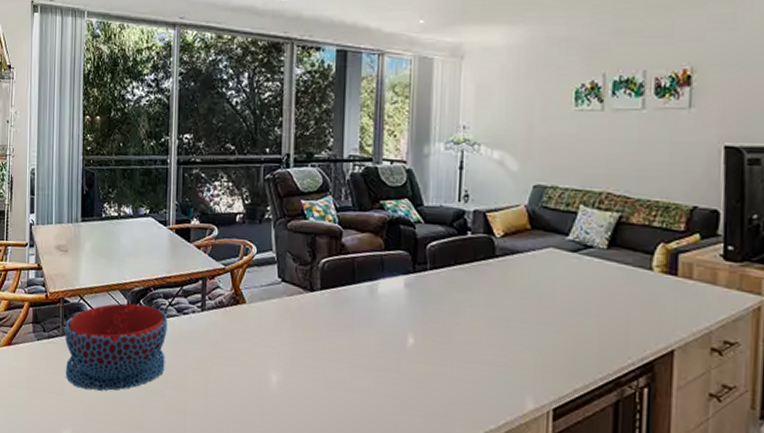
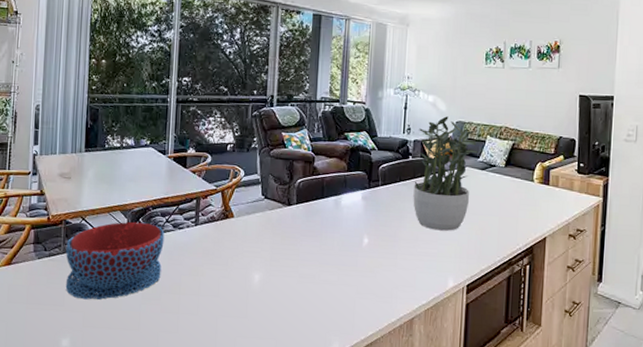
potted plant: none [474,178,567,334] -> present [413,116,479,231]

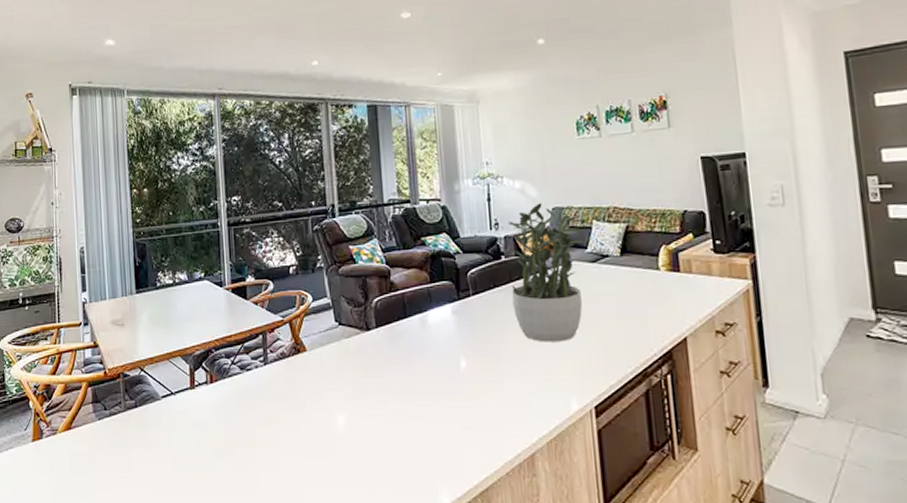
bowl: present [65,221,165,300] -> none [127,366,233,463]

